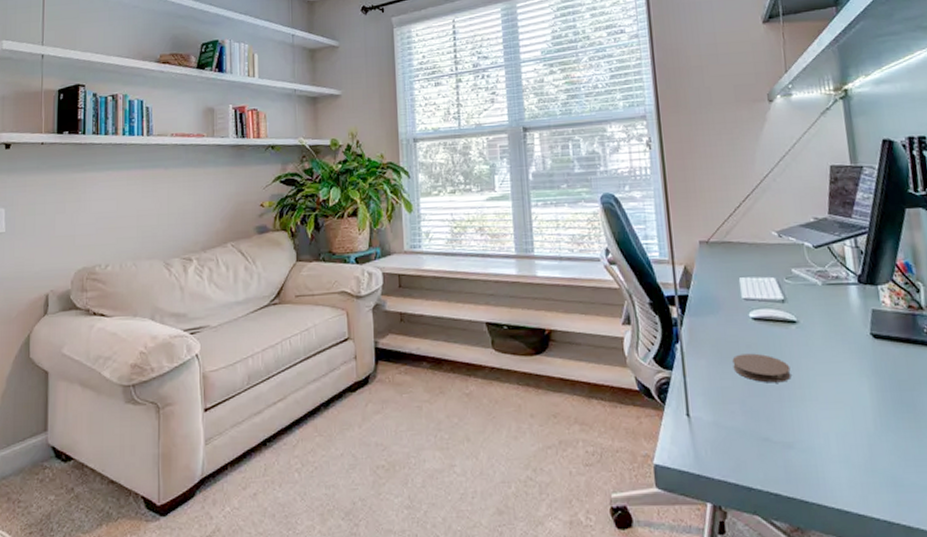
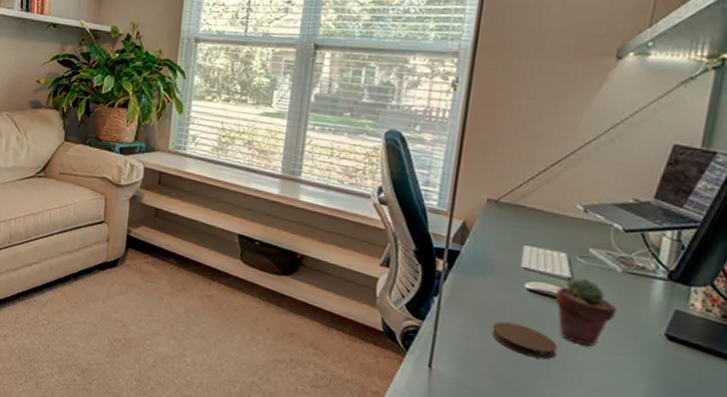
potted succulent: none [776,297,828,362] -> present [555,278,618,346]

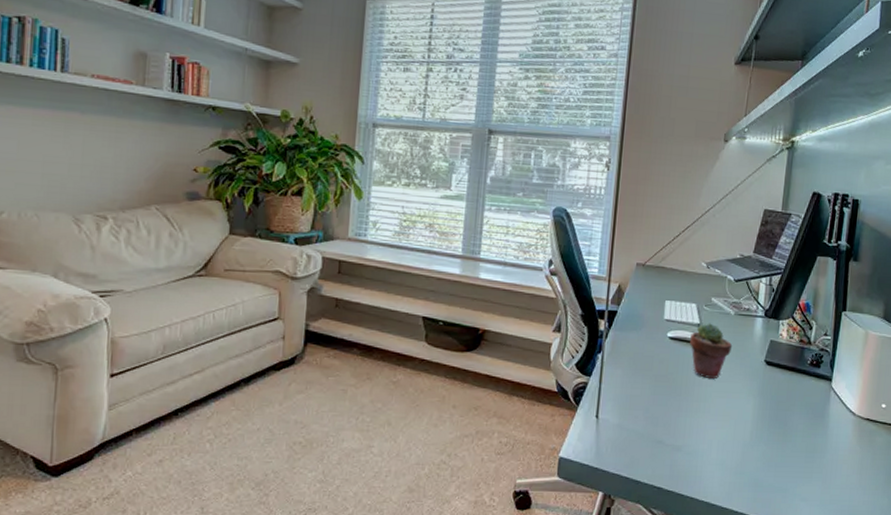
coaster: present [491,321,558,360] -> none [644,367,693,395]

